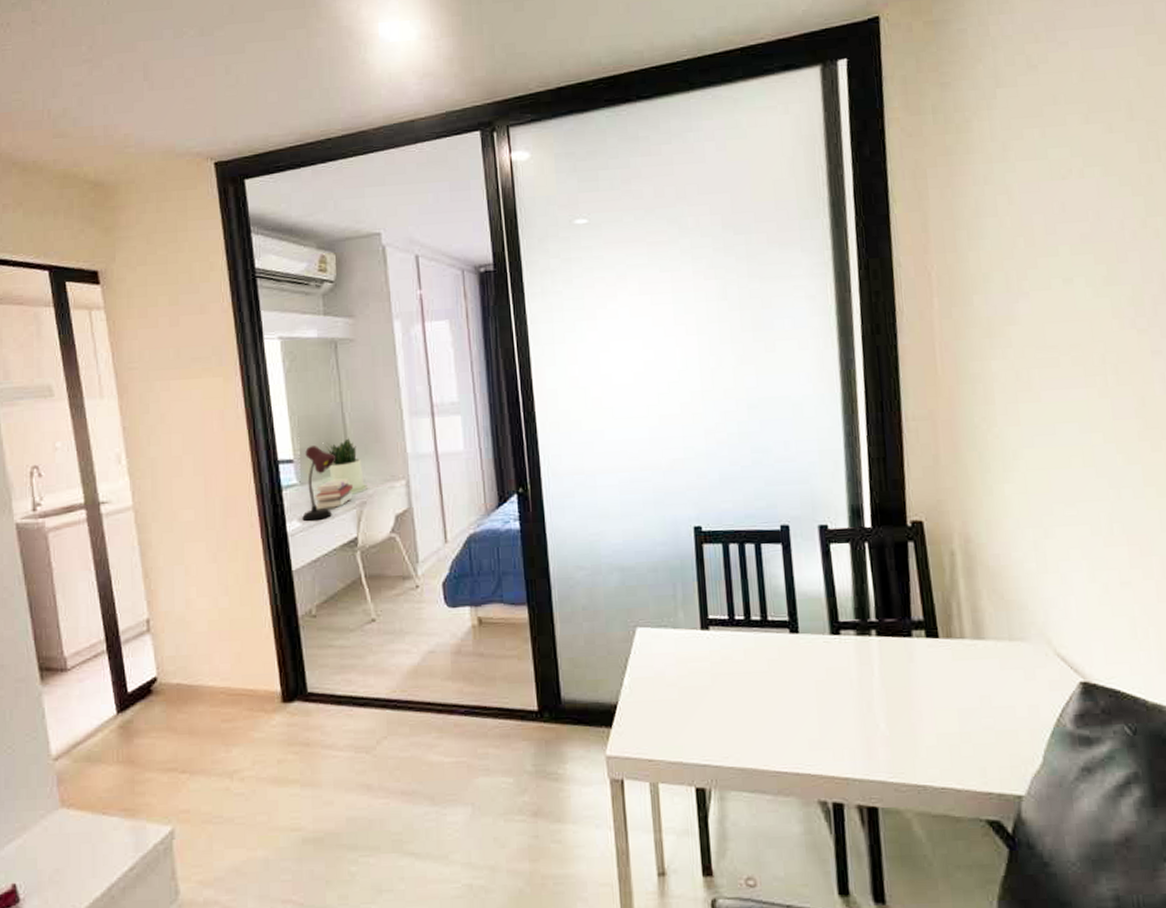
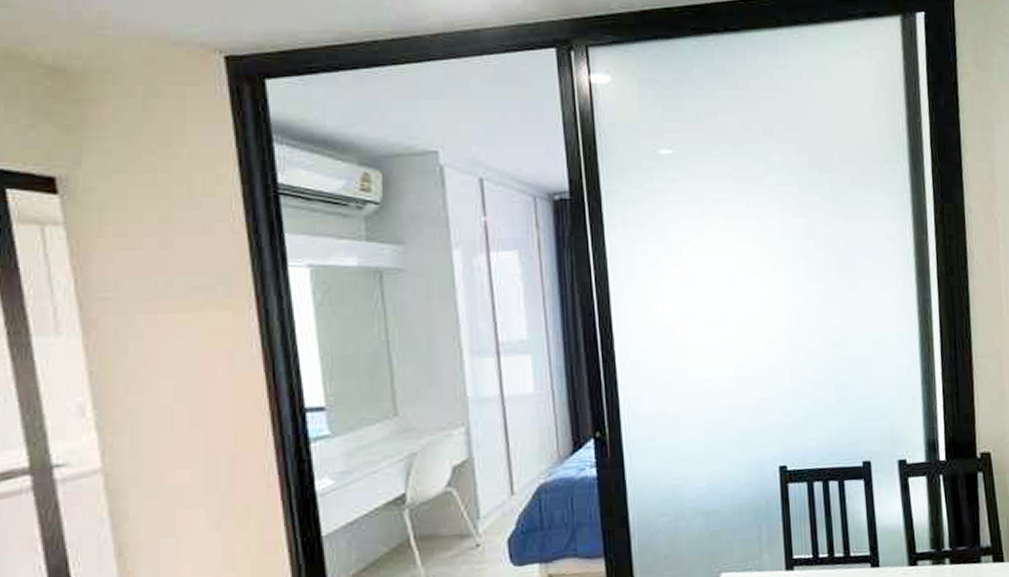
desk lamp: present [302,446,336,522] -> none [335,390,380,479]
books: present [315,478,353,510] -> none [352,427,400,465]
planter: present [325,437,369,494] -> none [366,380,420,445]

